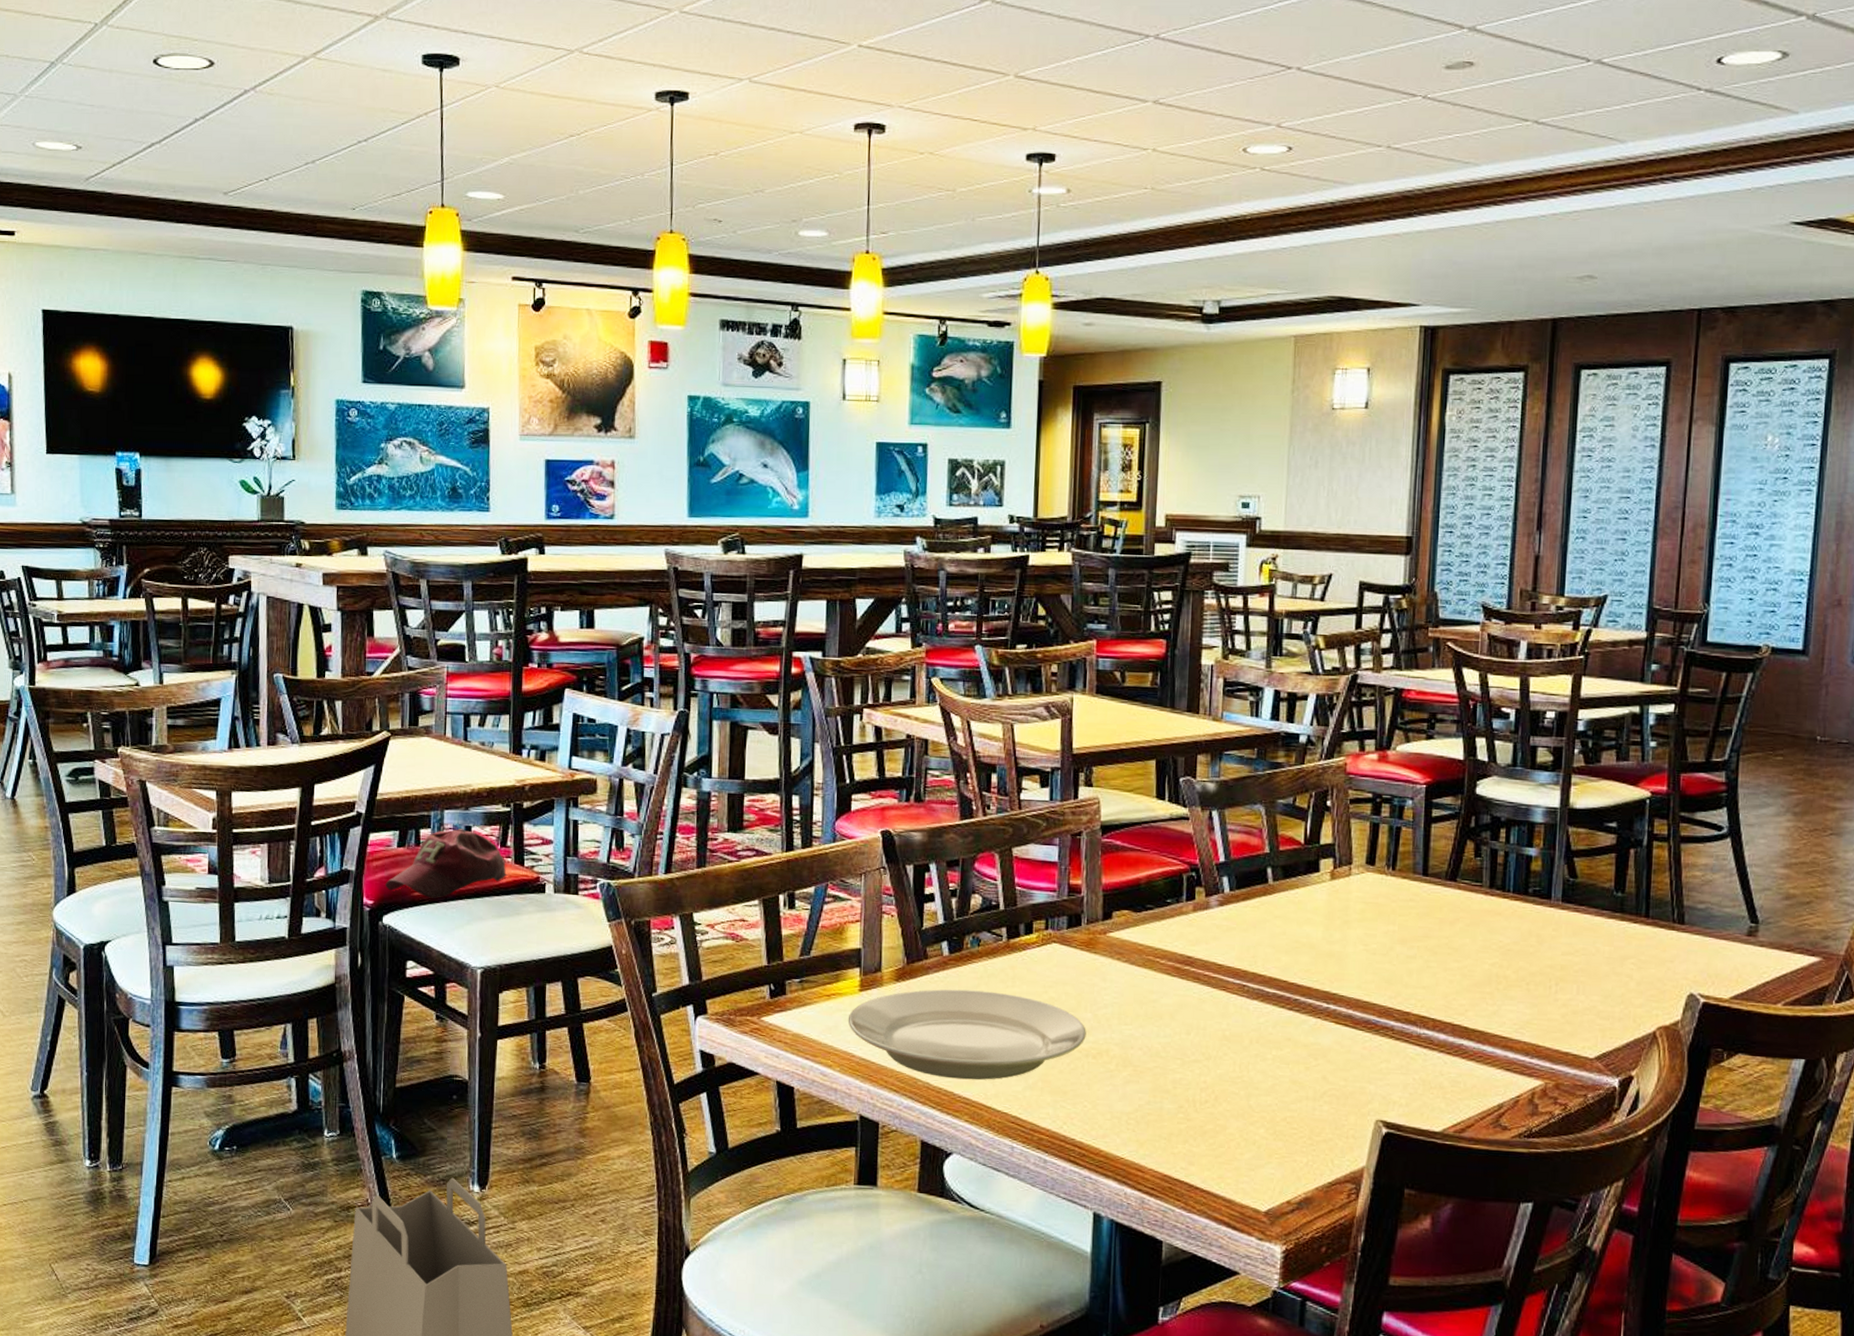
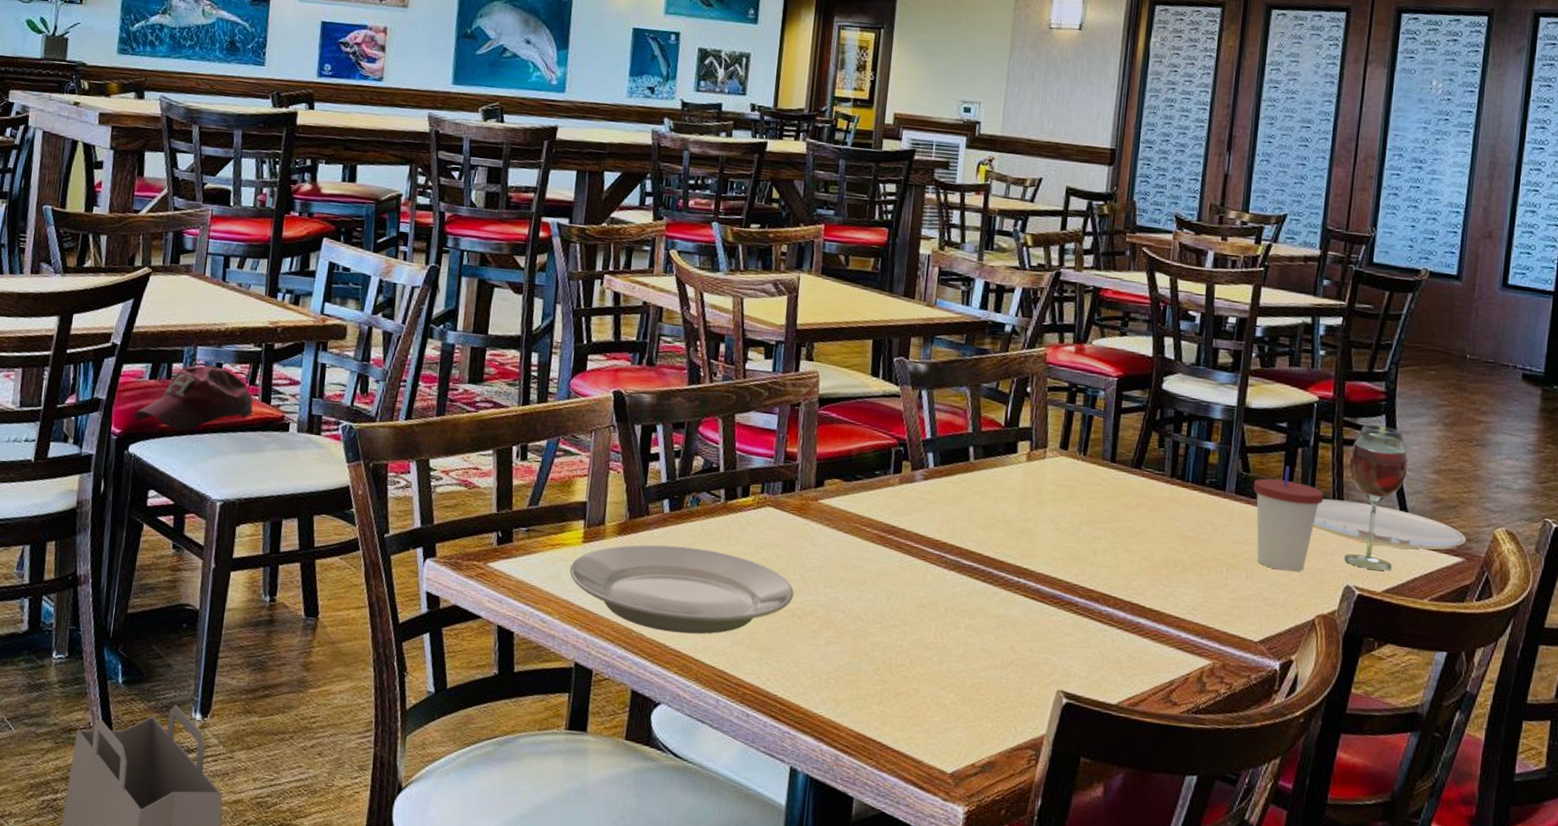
cup: none [1581,869,1661,982] -> present [1253,466,1324,572]
plate: none [1650,901,1824,951] -> present [1313,498,1467,550]
wineglass: none [1686,819,1755,976] -> present [1344,425,1409,571]

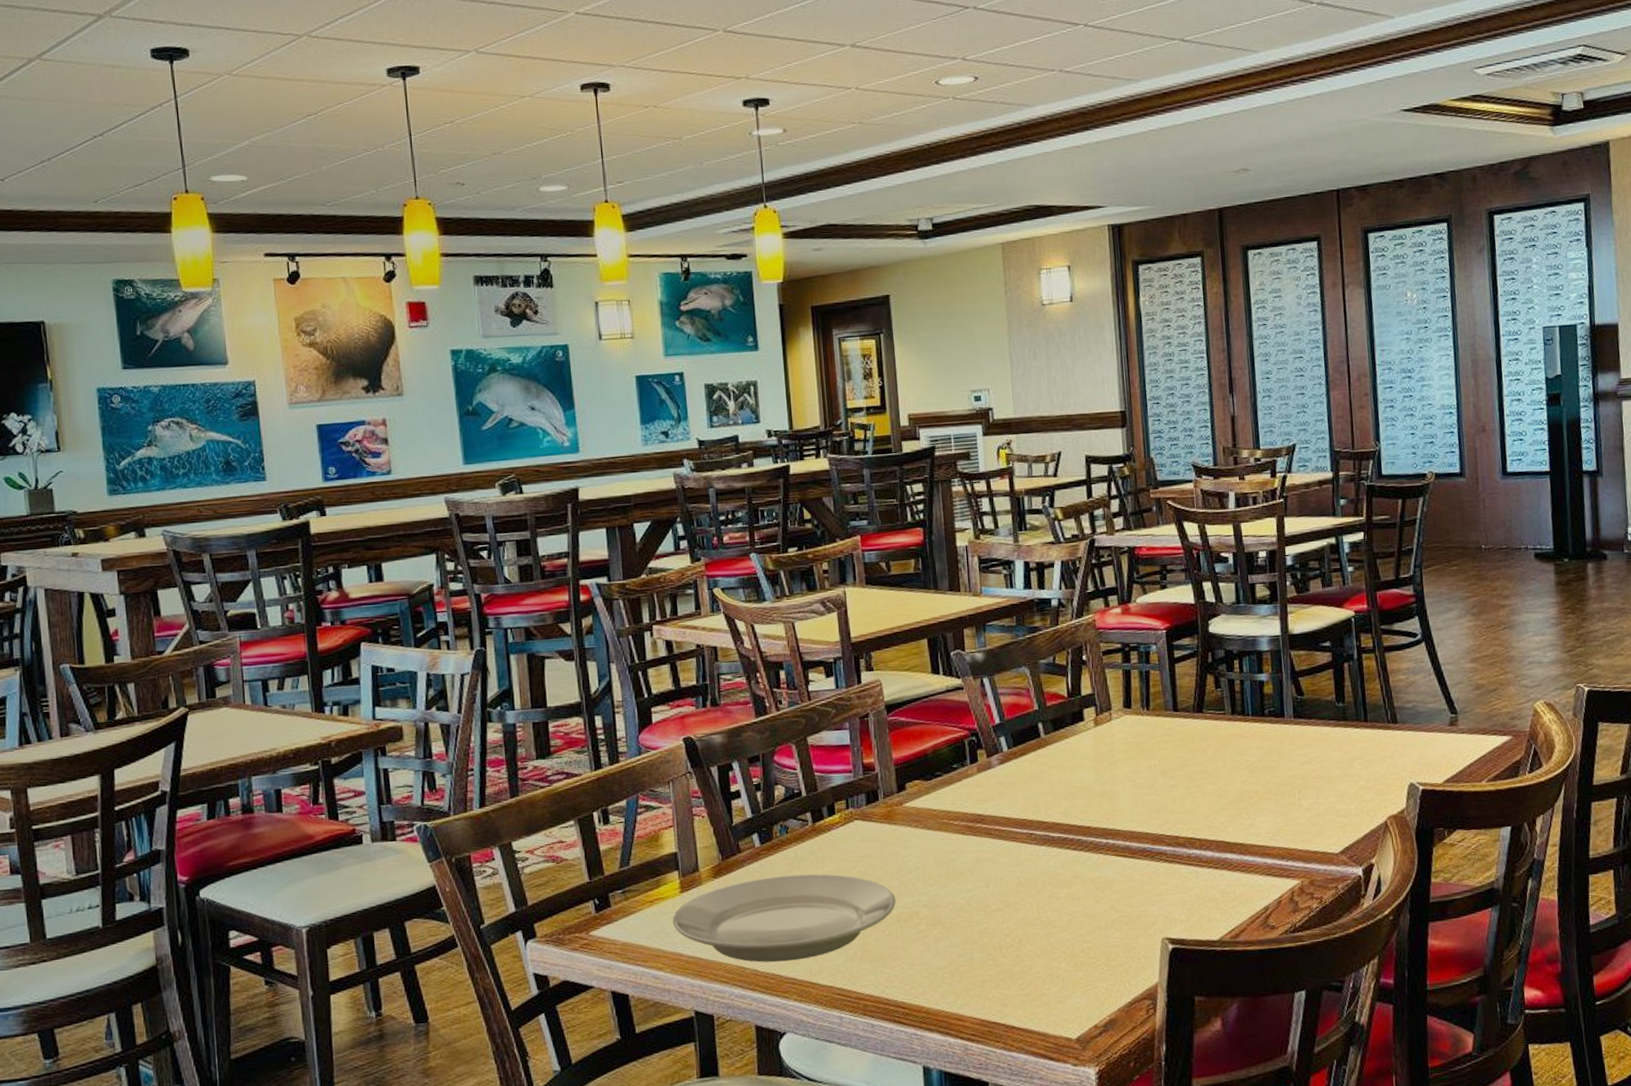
baseball cap: present [134,365,254,432] -> none [198,793,323,867]
cup: present [1253,466,1324,572] -> none [1309,682,1376,782]
plate: present [1313,498,1467,550] -> none [1370,702,1511,741]
wineglass: present [1344,425,1409,571] -> none [1392,627,1448,764]

